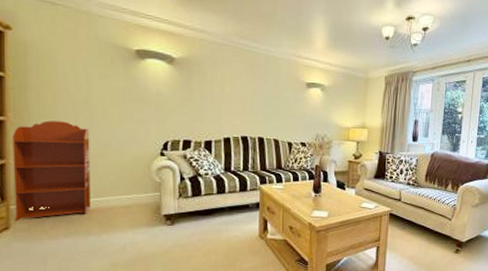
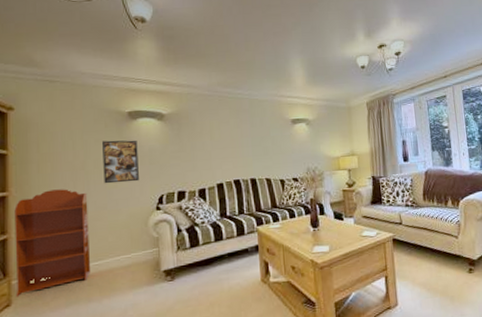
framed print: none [107,77,144,124] -> present [102,140,139,184]

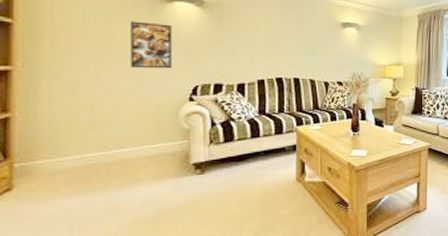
bookcase: present [14,189,91,298] -> none [18,69,111,182]

